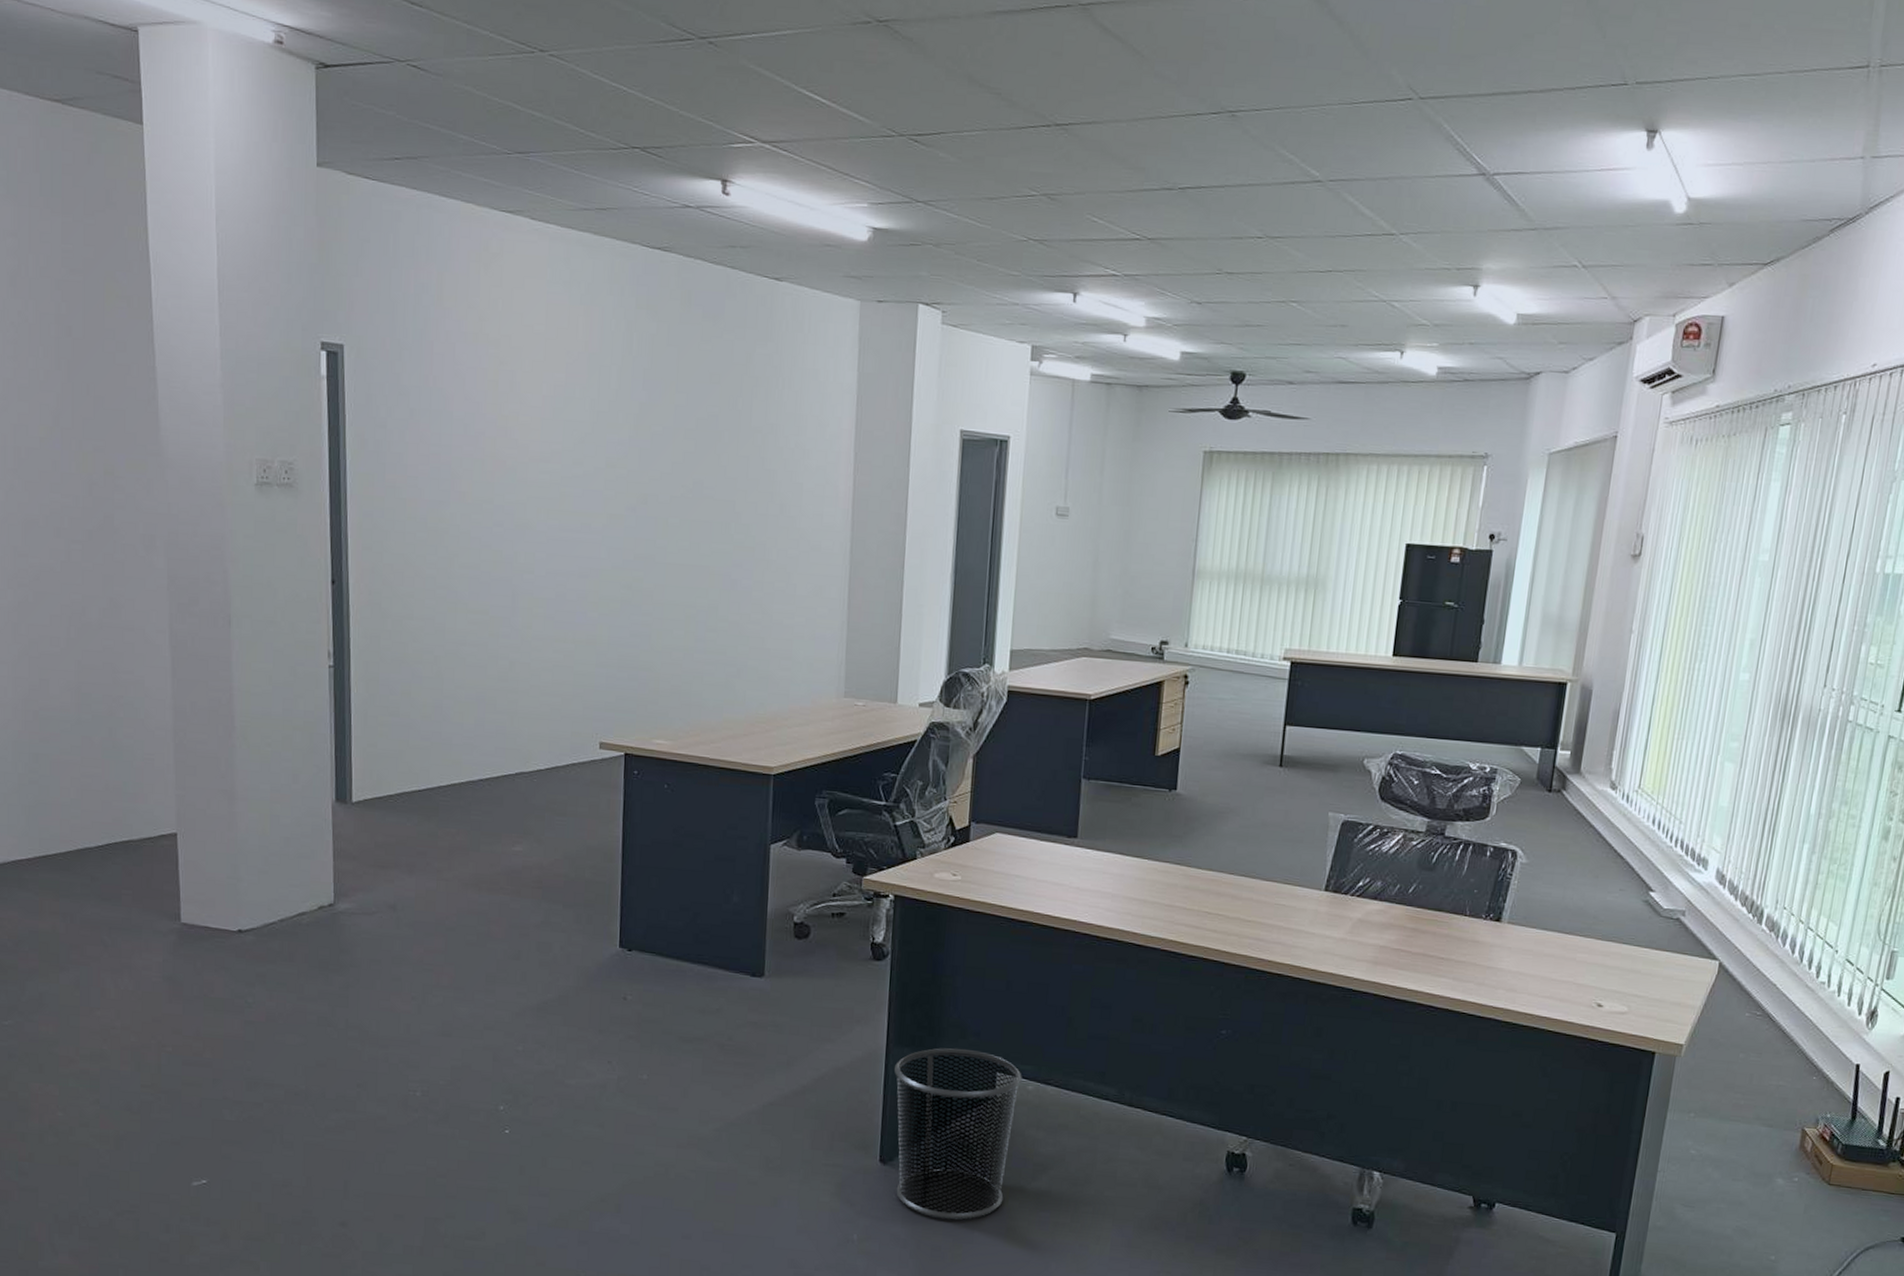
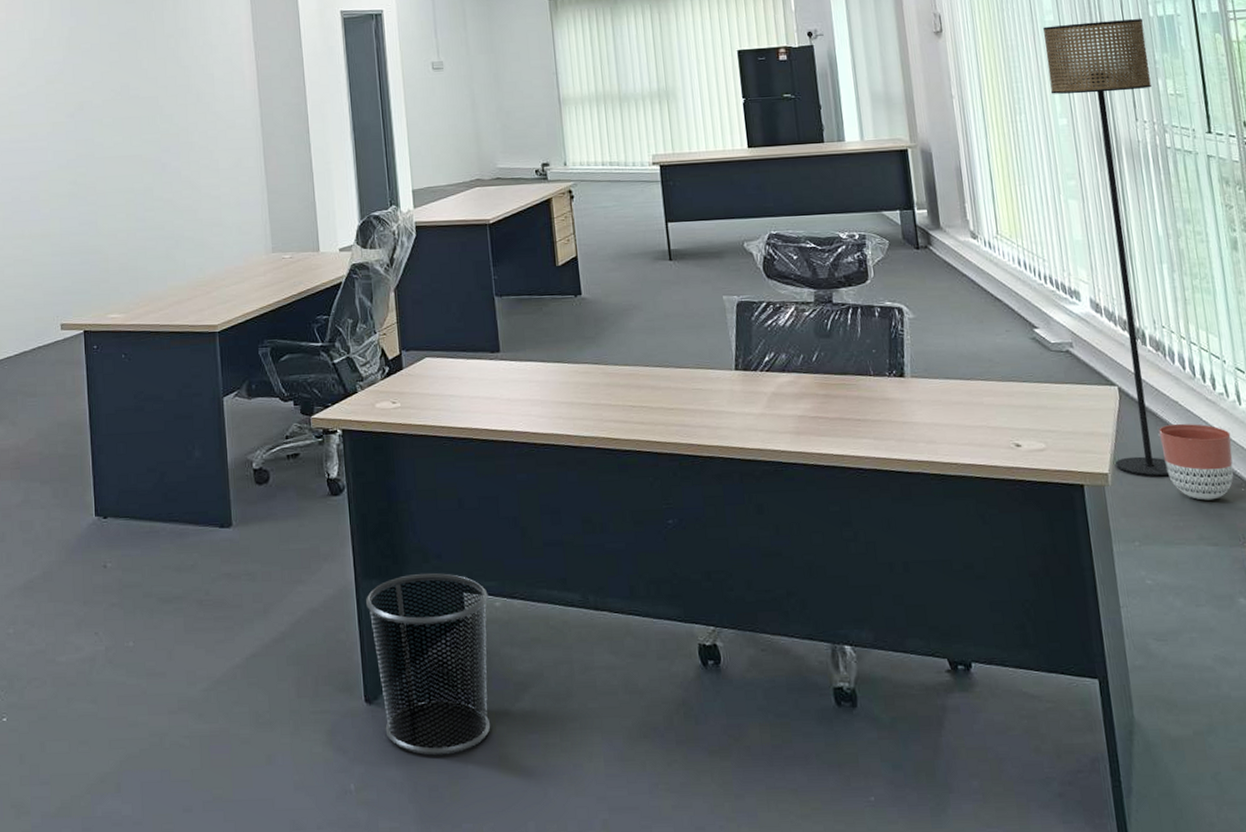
floor lamp: none [1693,567,1867,1056] -> present [1042,19,1170,477]
planter: none [1743,1006,1820,1084] -> present [1158,424,1234,501]

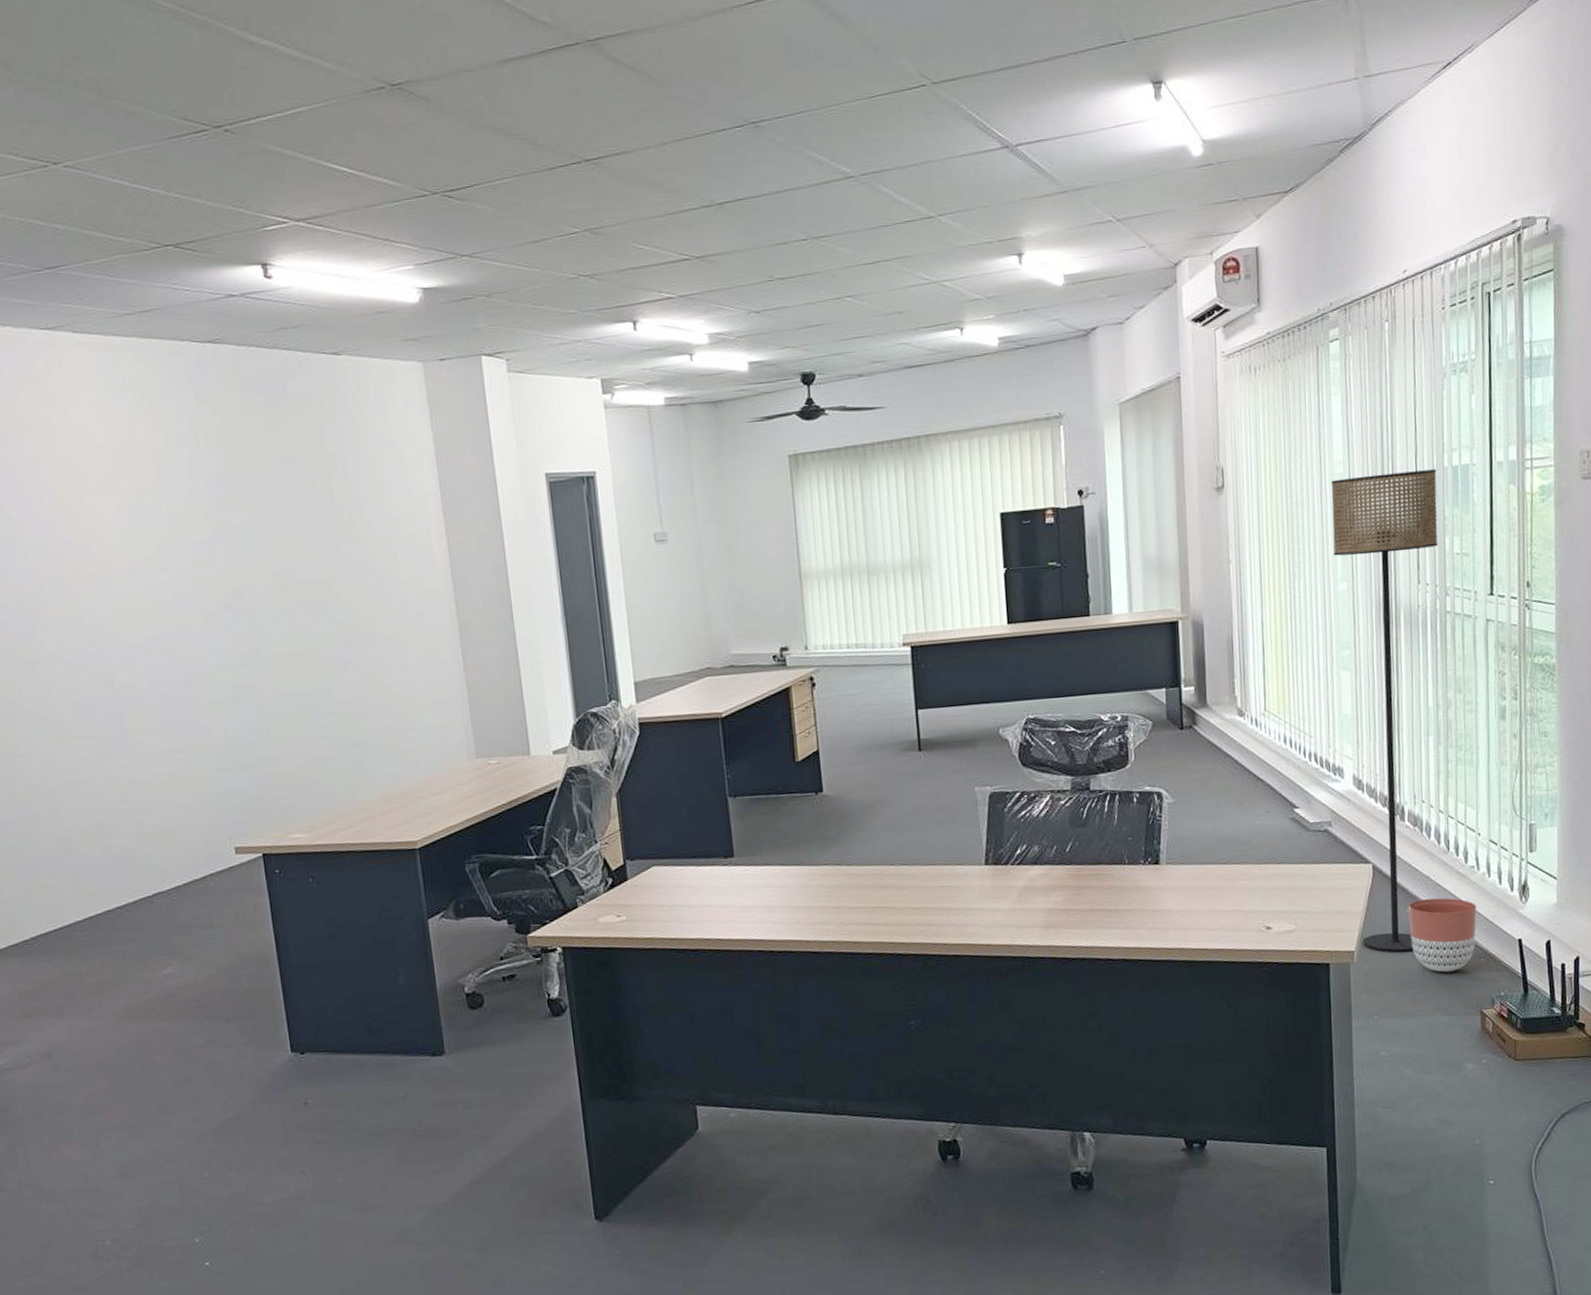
waste bin: present [366,572,491,756] -> none [593,1088,726,1265]

